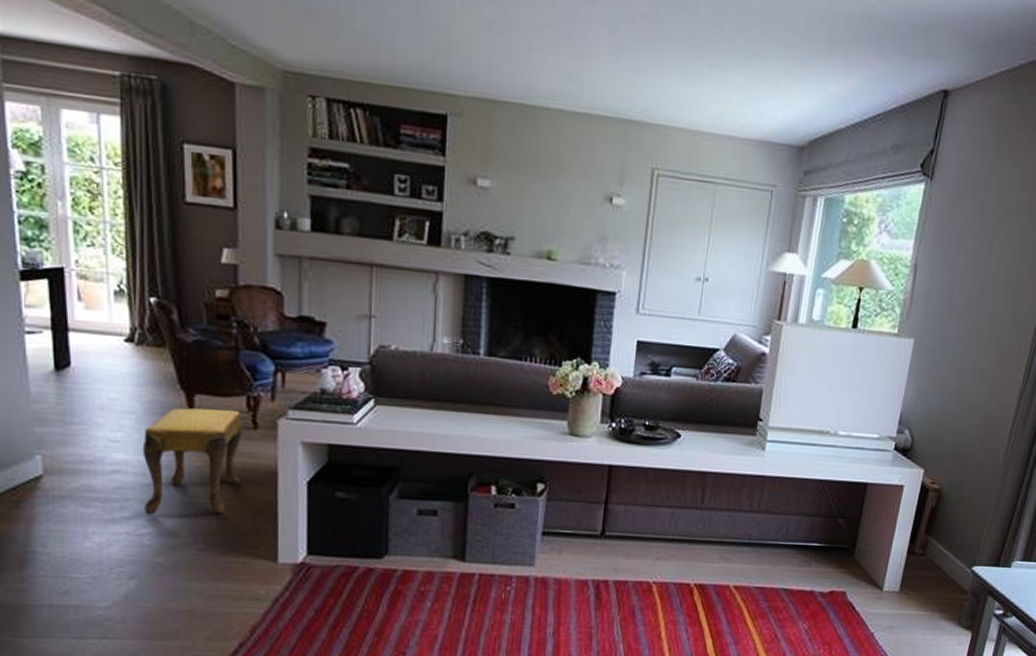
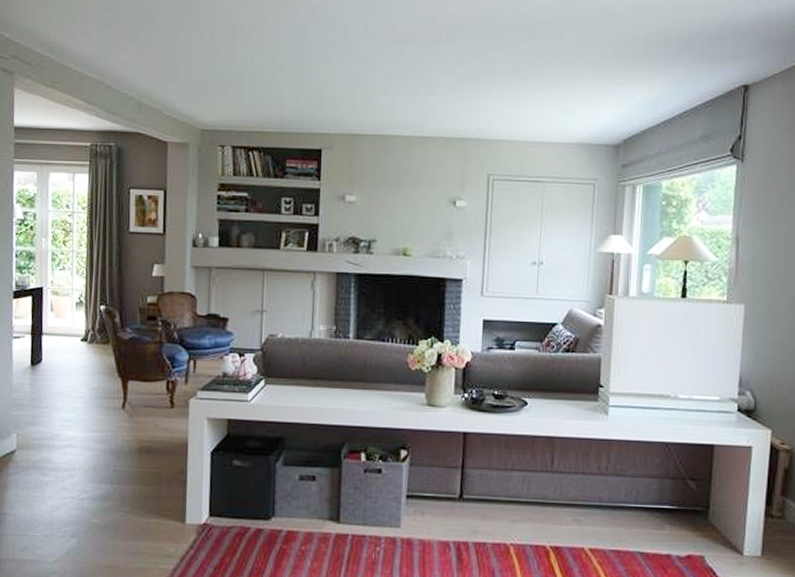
footstool: present [142,408,242,515] -> none [86,392,162,482]

